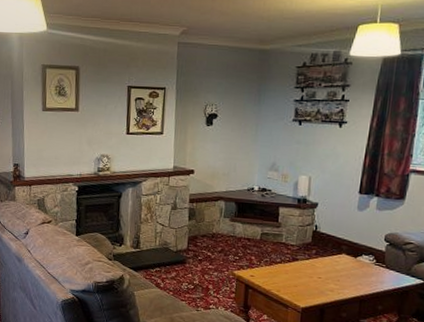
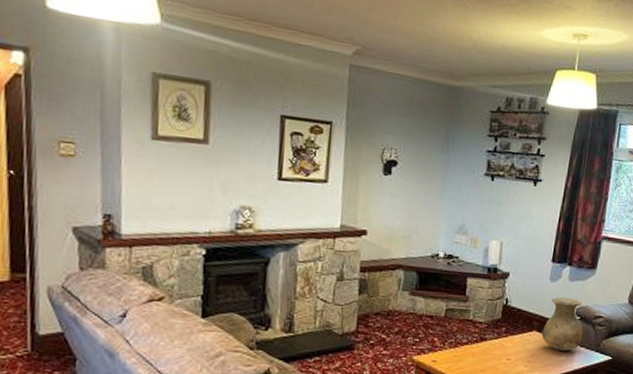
vase: none [350,224,392,273] -> present [541,297,583,351]

